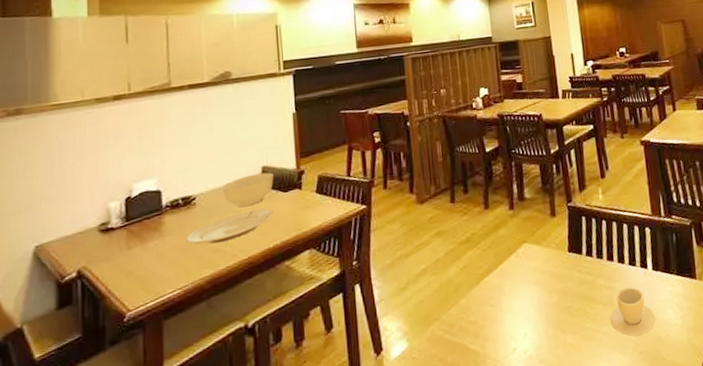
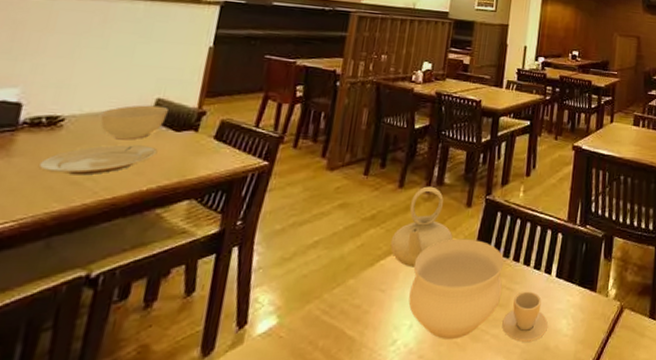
teapot: none [489,203,545,281] -> present [390,186,453,268]
bowl: none [515,246,604,343] -> present [408,238,504,339]

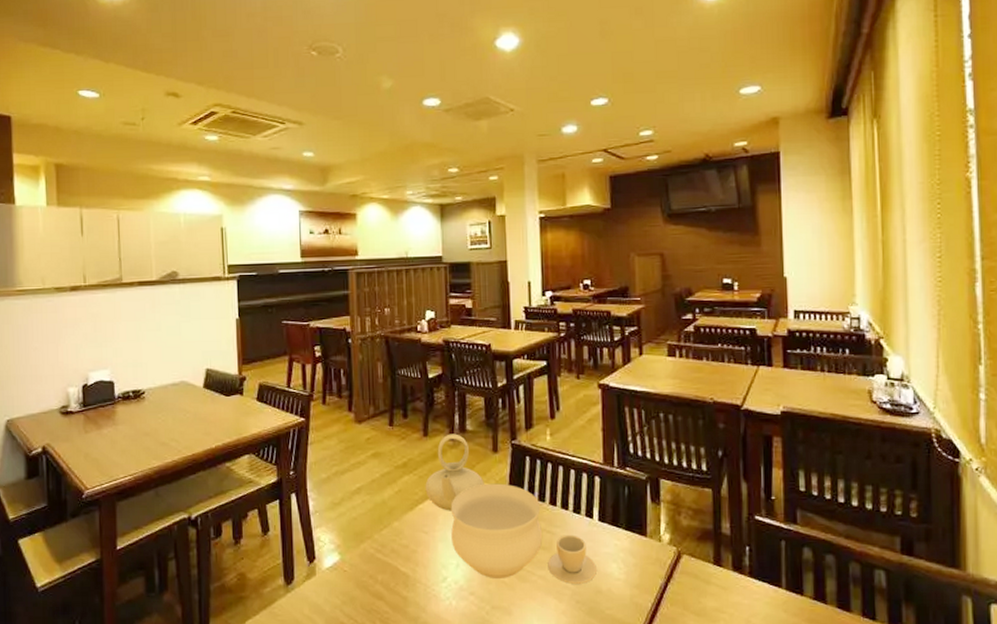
plate: present [38,144,158,176] -> none [136,410,216,437]
bowl: present [100,105,169,140] -> none [169,375,217,406]

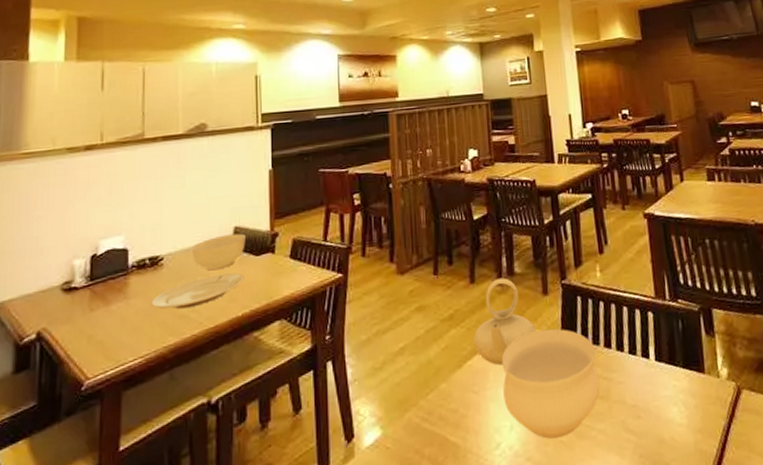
plate: none [136,410,216,437] -> present [151,273,244,310]
bowl: none [169,375,217,406] -> present [192,233,246,271]
teacup: present [548,535,597,584] -> none [606,379,658,436]

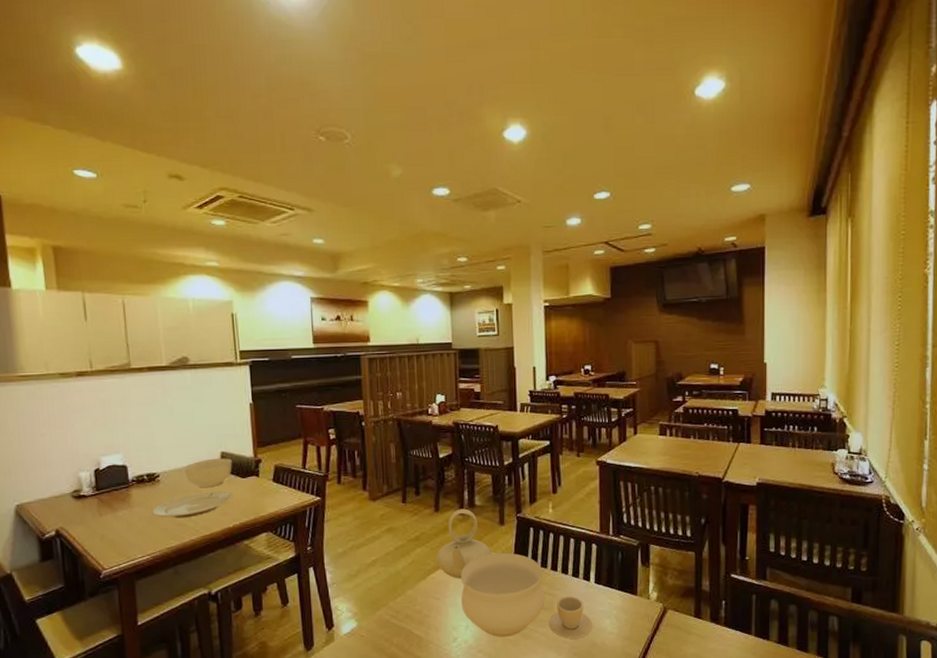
teacup: none [606,379,658,436] -> present [549,596,592,639]

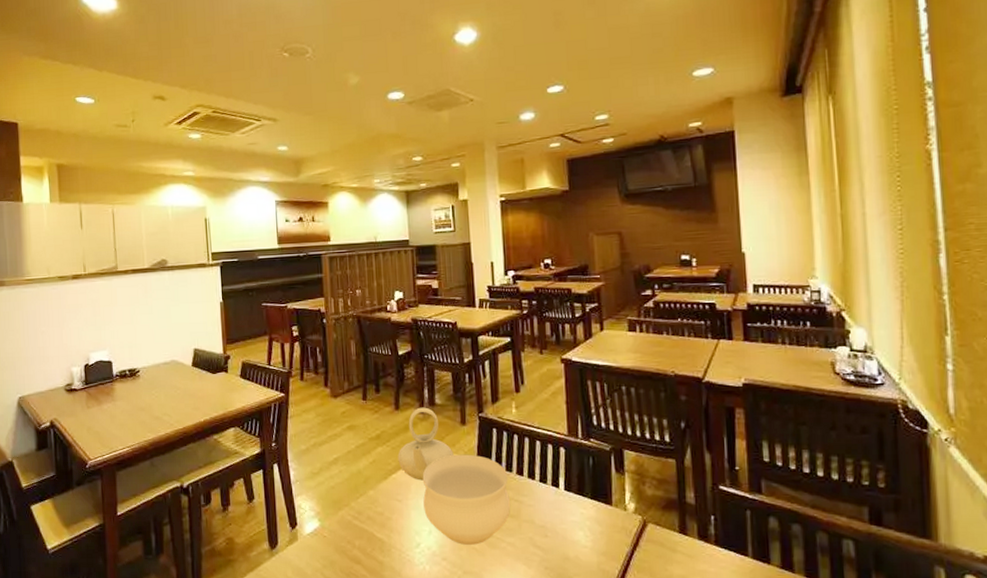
plate: present [152,491,233,519] -> none [132,386,204,412]
bowl: present [184,458,232,488] -> none [161,354,204,383]
teacup: present [549,596,592,639] -> none [516,503,564,551]

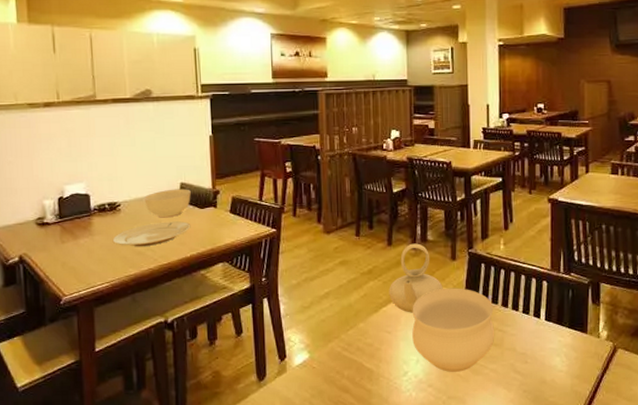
plate: none [132,386,204,412] -> present [112,221,191,247]
bowl: none [161,354,204,383] -> present [144,189,191,218]

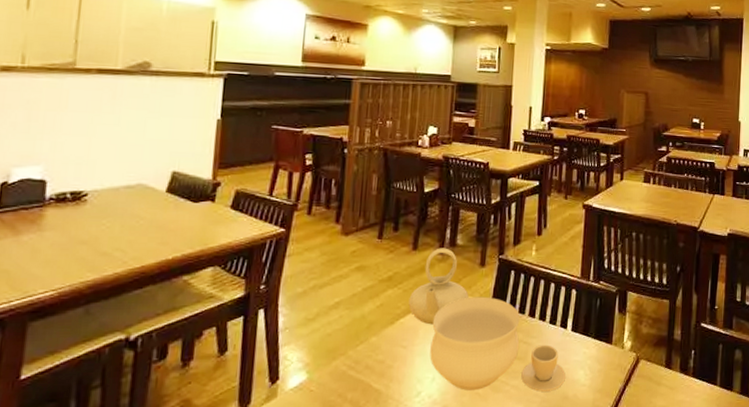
plate: present [112,221,191,247] -> none [69,216,179,247]
bowl: present [144,189,191,218] -> none [121,178,184,212]
teacup: none [499,333,542,376] -> present [521,344,566,392]

